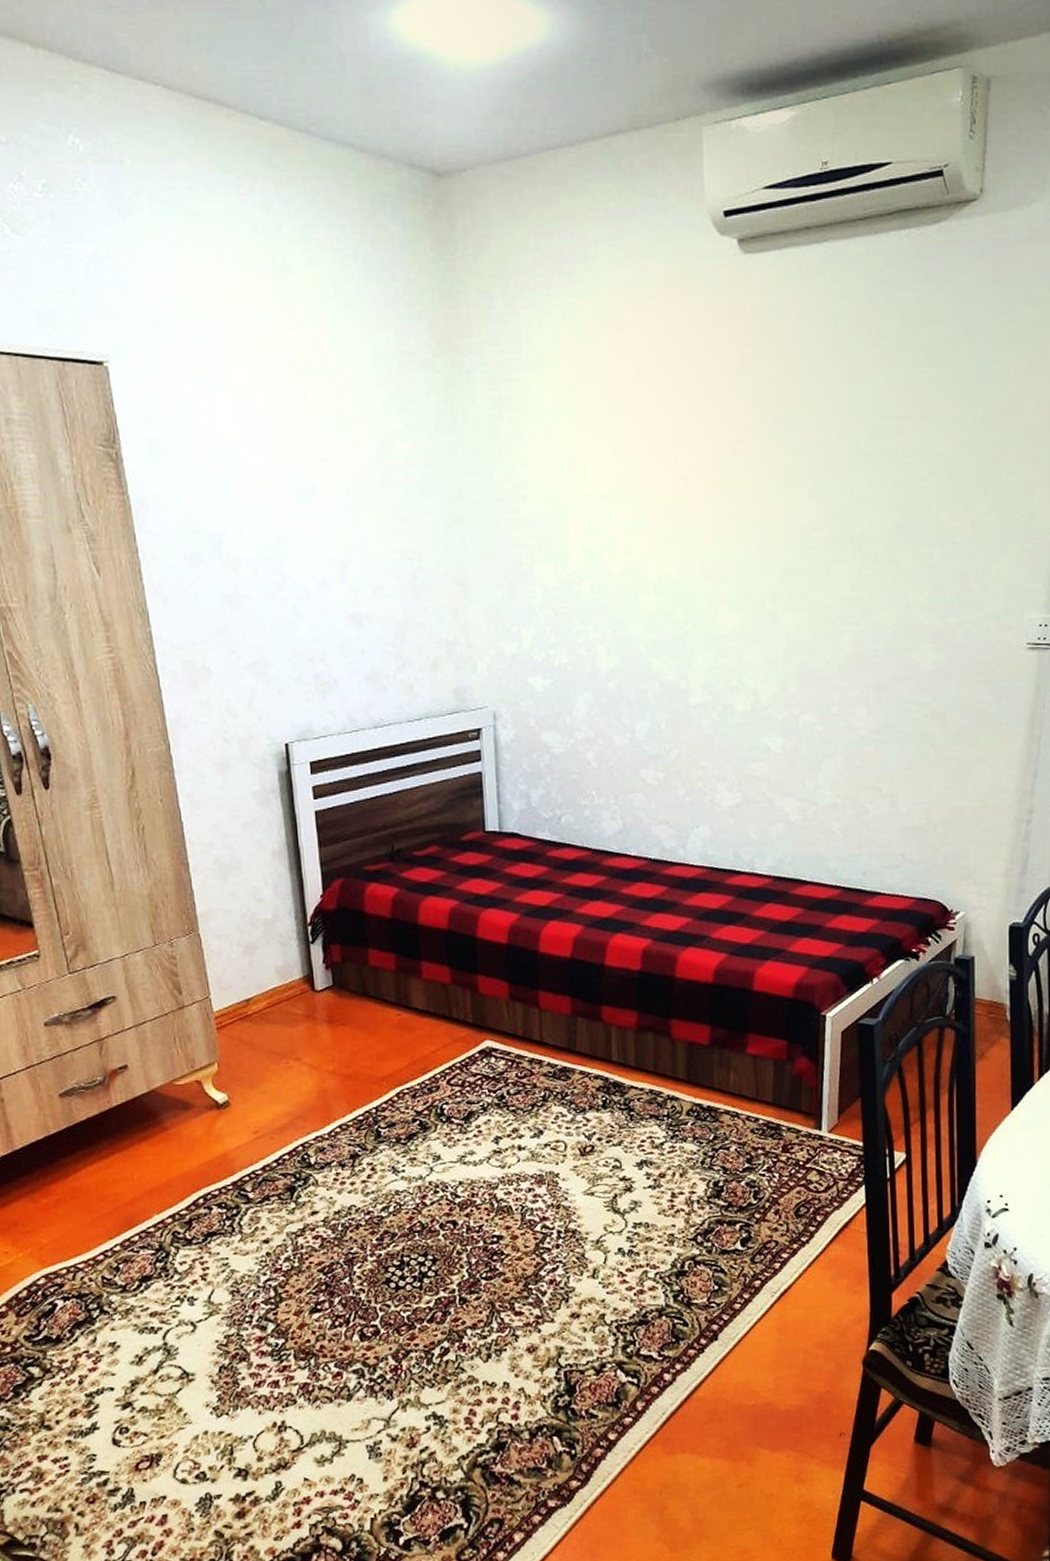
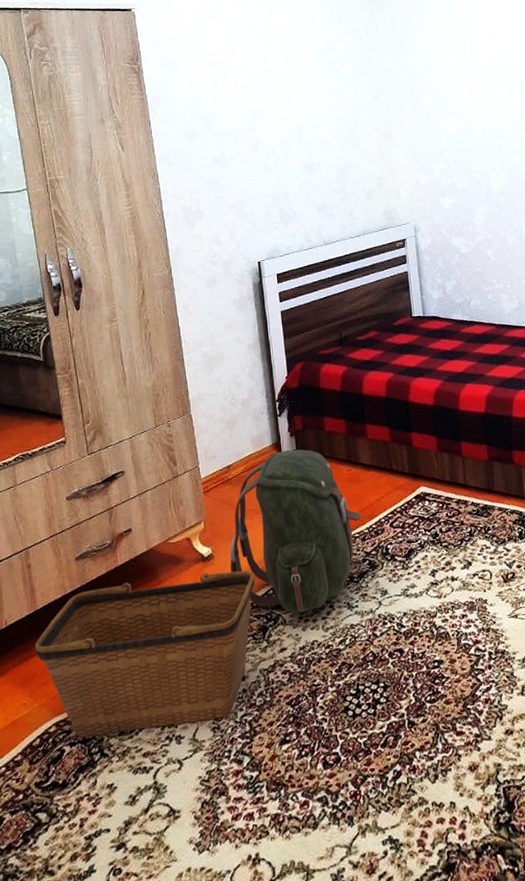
bicycle basket: none [15,1121,281,1292] -> present [35,570,255,738]
backpack: none [249,985,412,1174] -> present [229,449,361,613]

